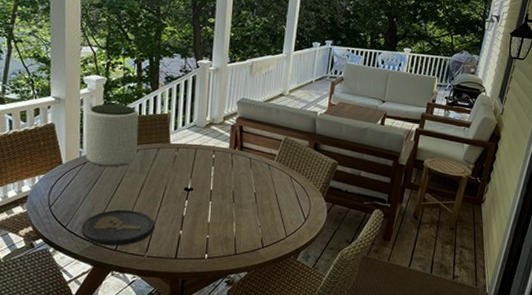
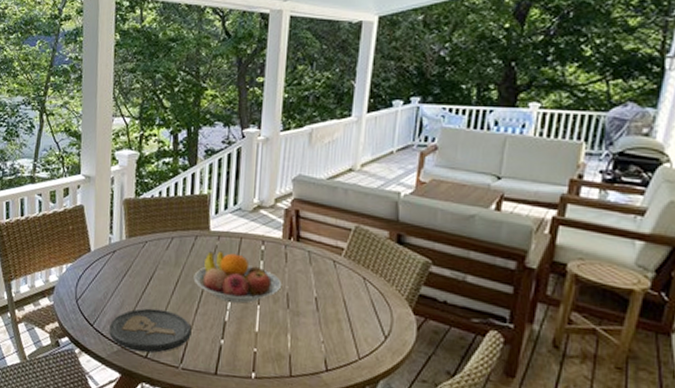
plant pot: present [85,104,139,167] -> none [115,182,175,257]
fruit bowl: none [156,159,228,201] -> present [193,251,281,304]

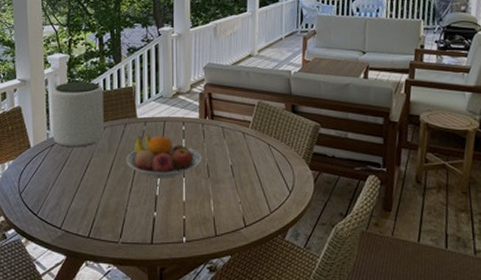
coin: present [109,308,192,353] -> none [53,192,128,233]
plant pot: none [115,182,175,257] -> present [51,81,104,148]

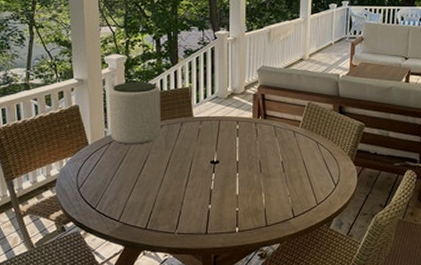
fruit bowl: present [126,134,201,178] -> none [182,133,254,174]

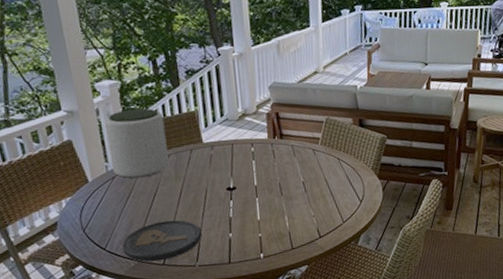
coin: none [111,187,184,225] -> present [122,219,202,262]

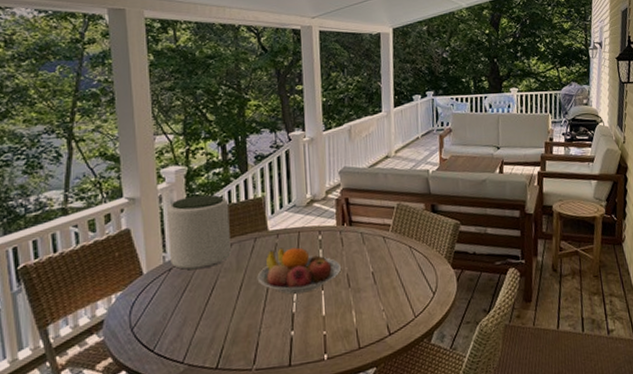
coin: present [122,219,202,262] -> none [173,316,261,366]
fruit bowl: none [195,158,273,201] -> present [257,247,341,294]

